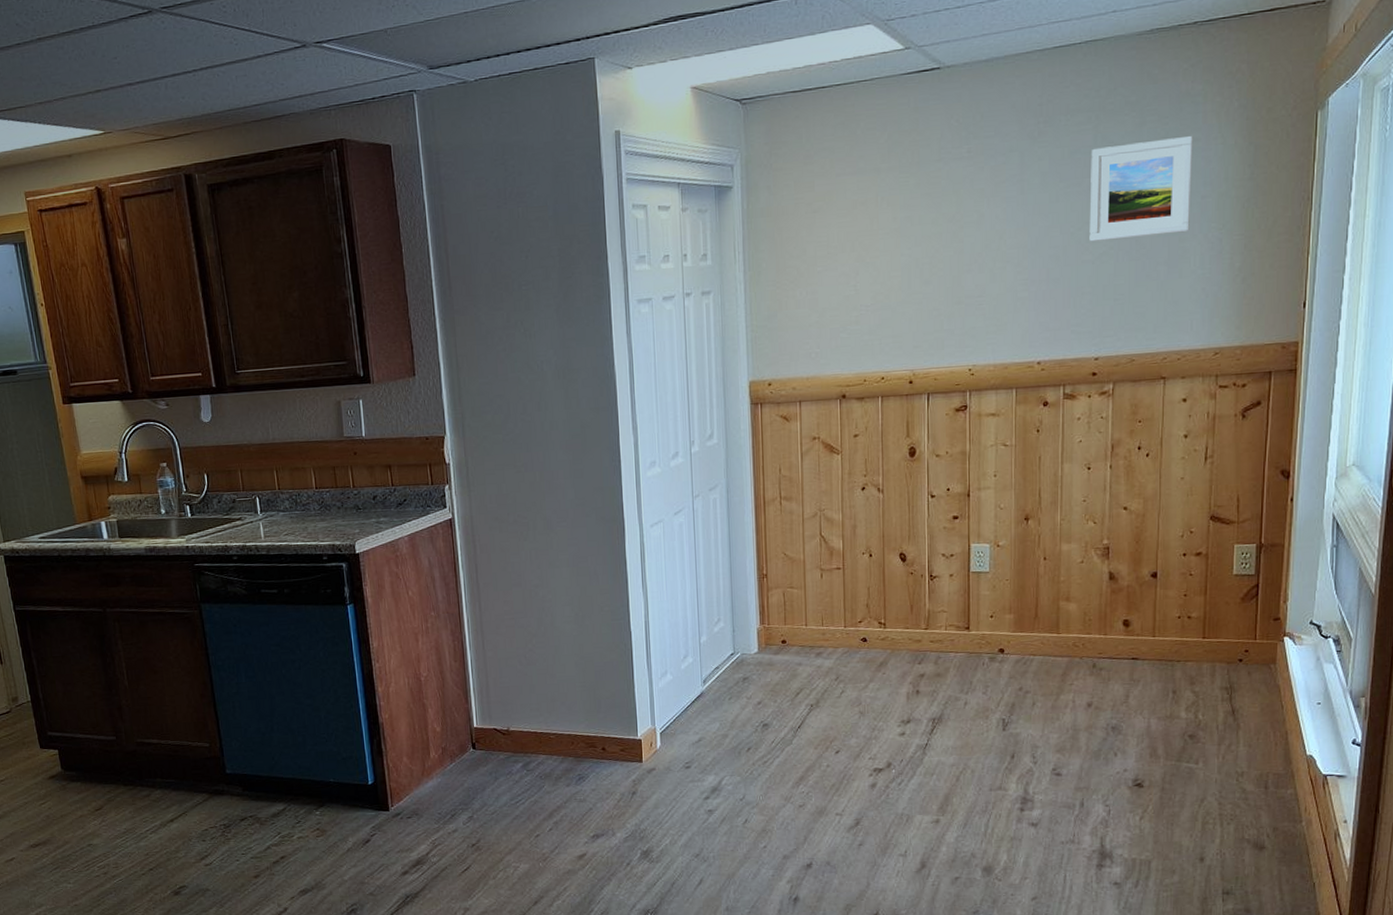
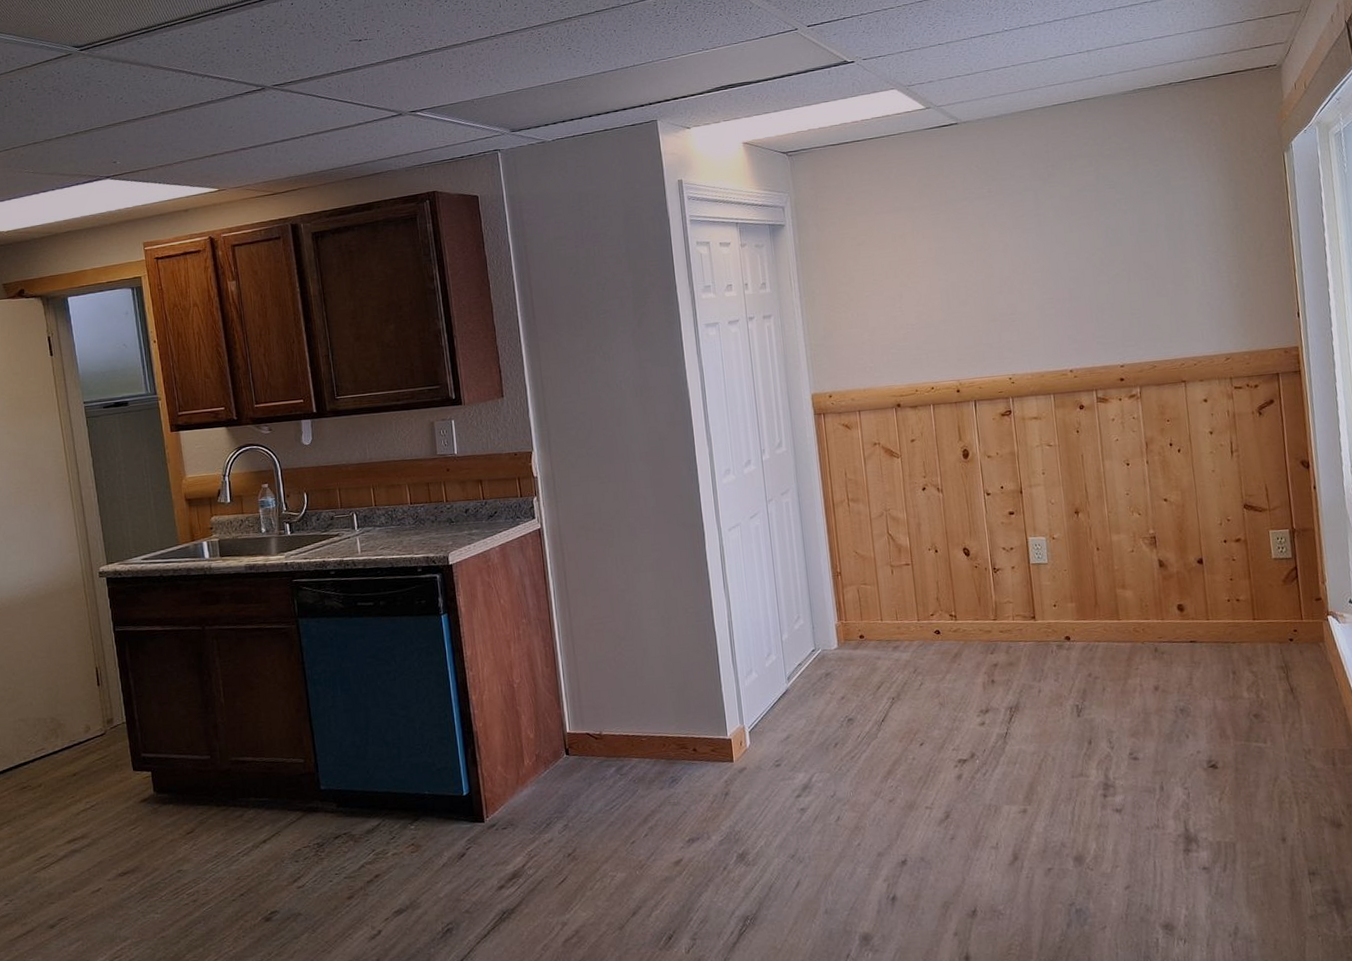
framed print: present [1089,135,1193,242] -> none [1095,174,1189,265]

